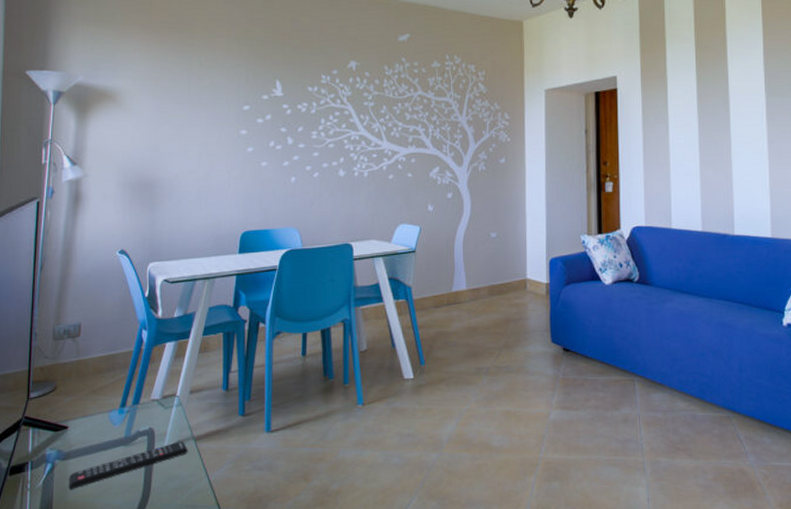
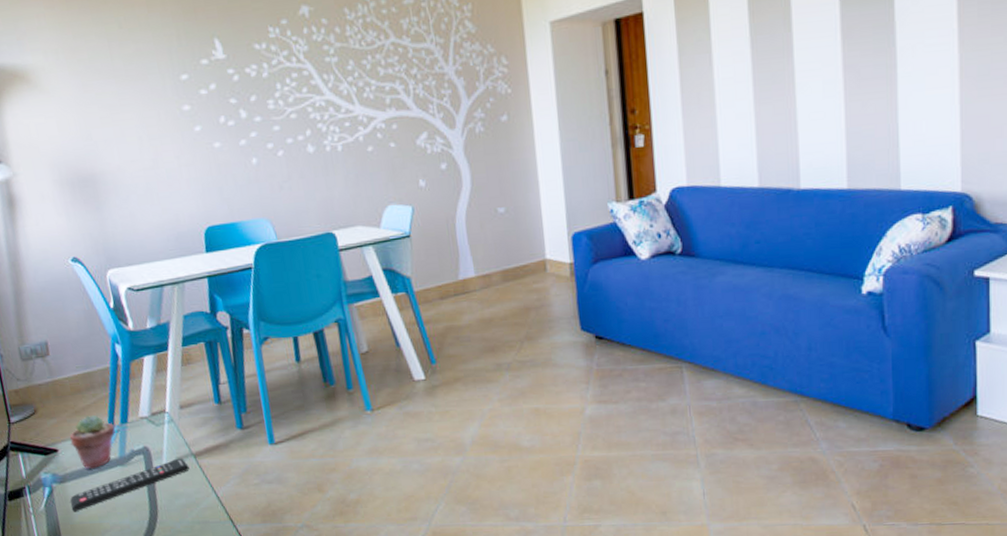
potted succulent: none [81,395,127,448] -> present [69,415,116,470]

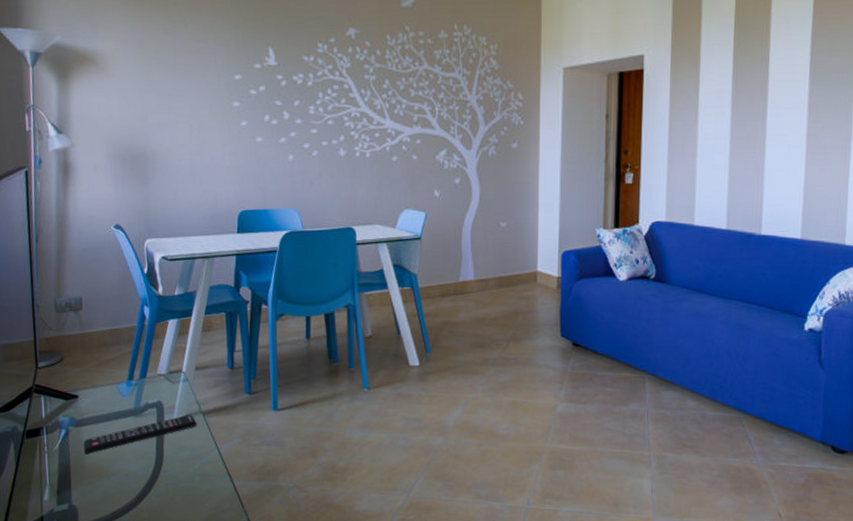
potted succulent: present [69,415,116,470] -> none [90,368,134,417]

